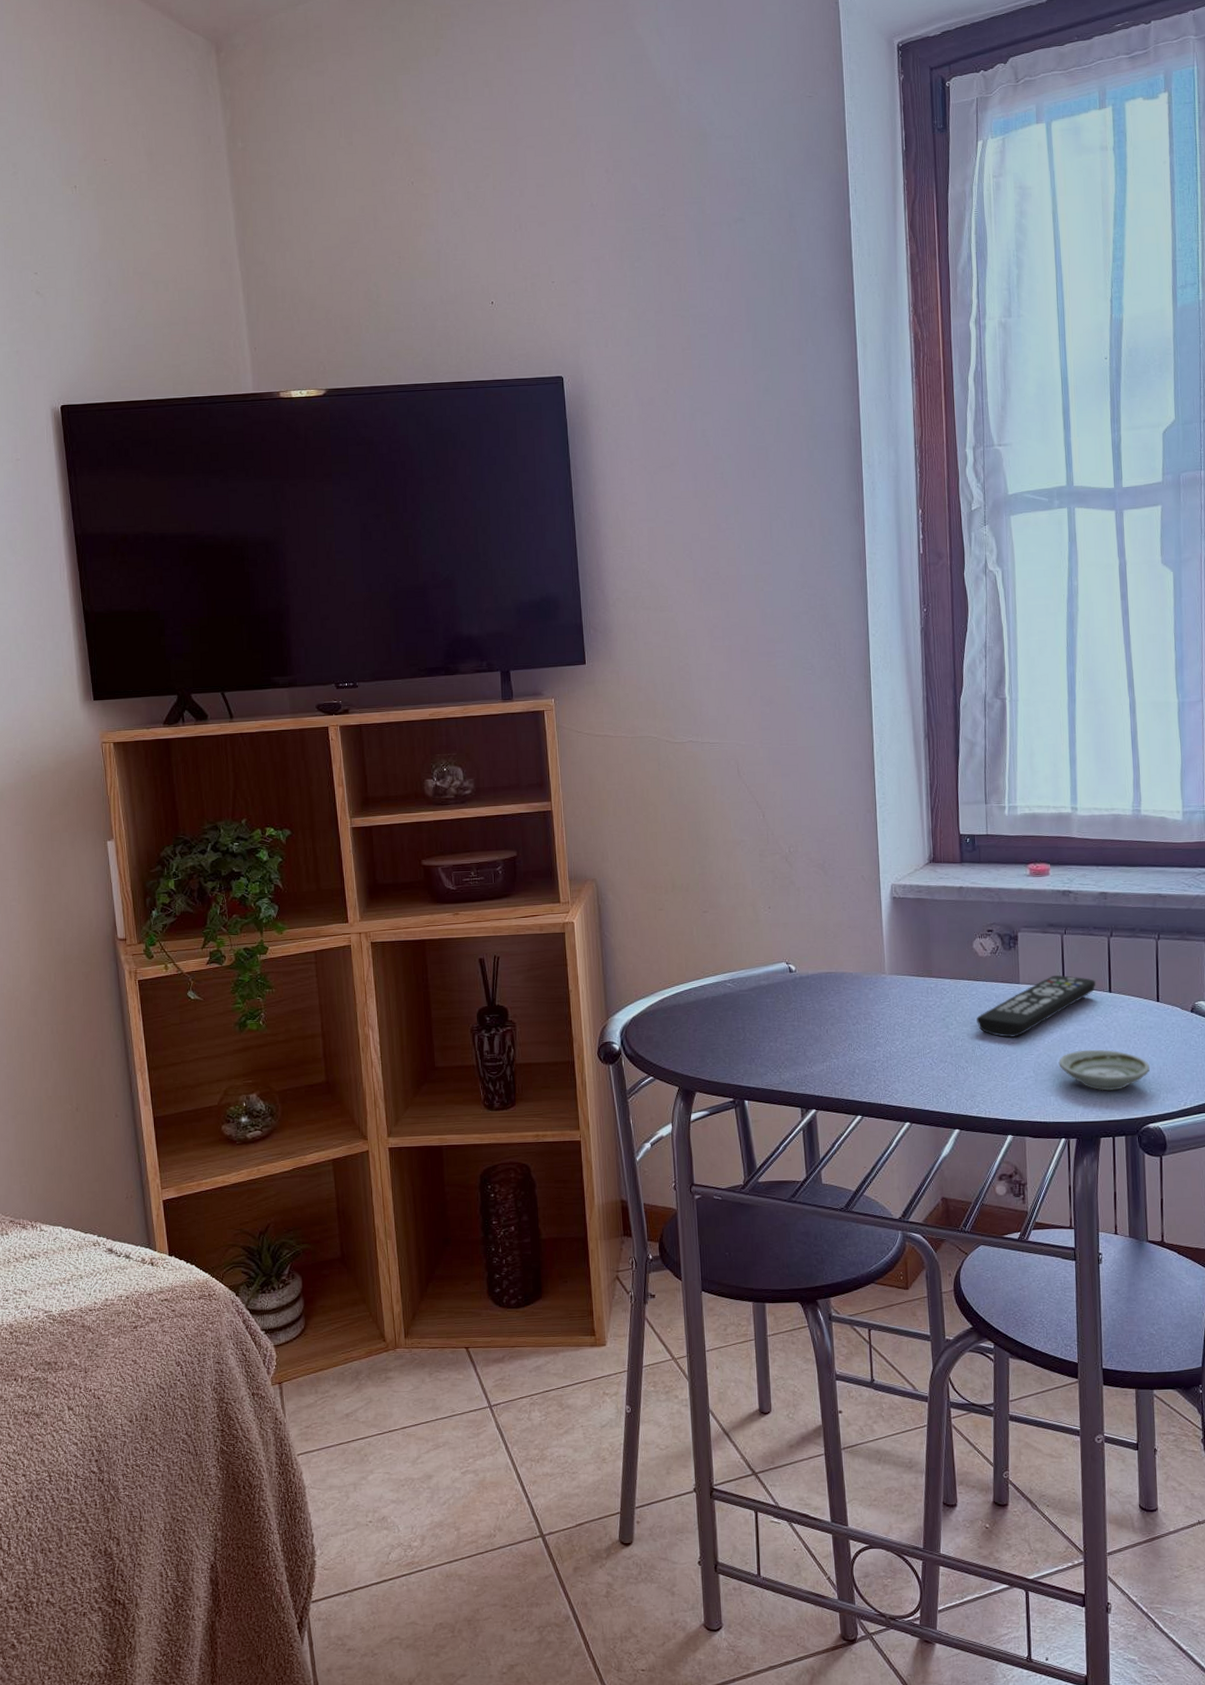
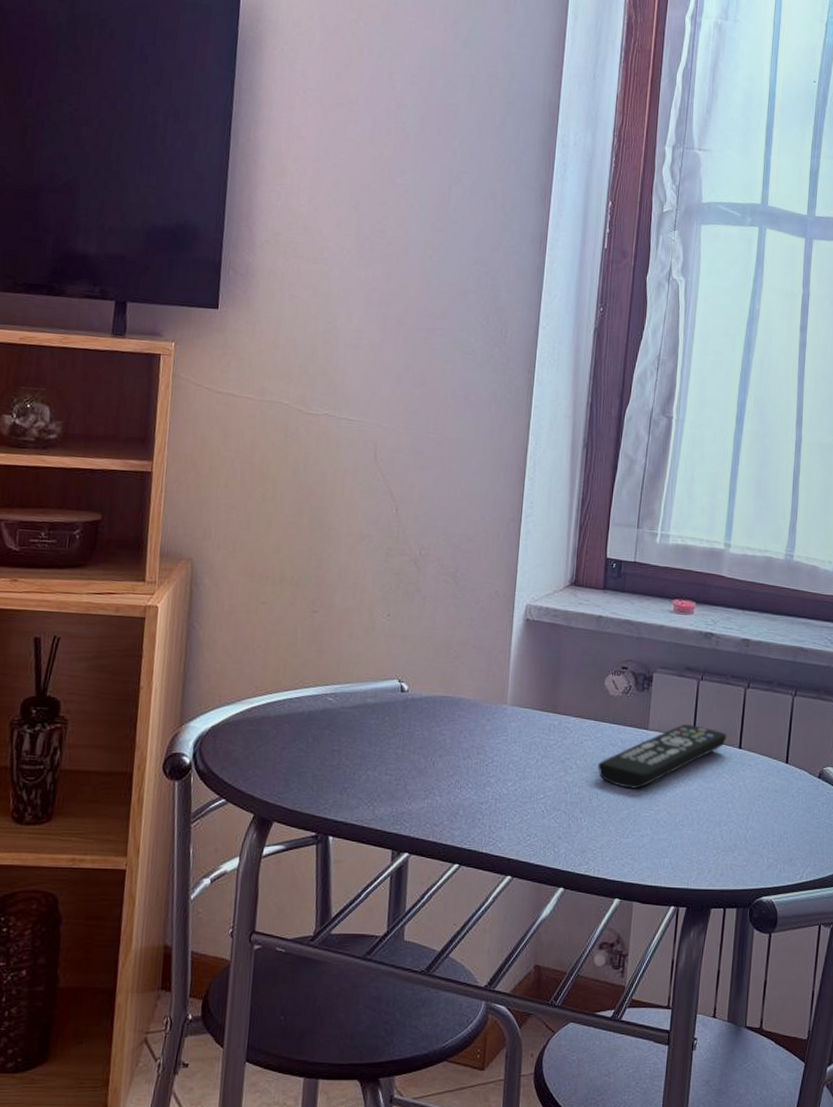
saucer: present [1058,1049,1150,1091] -> none [678,809,770,857]

